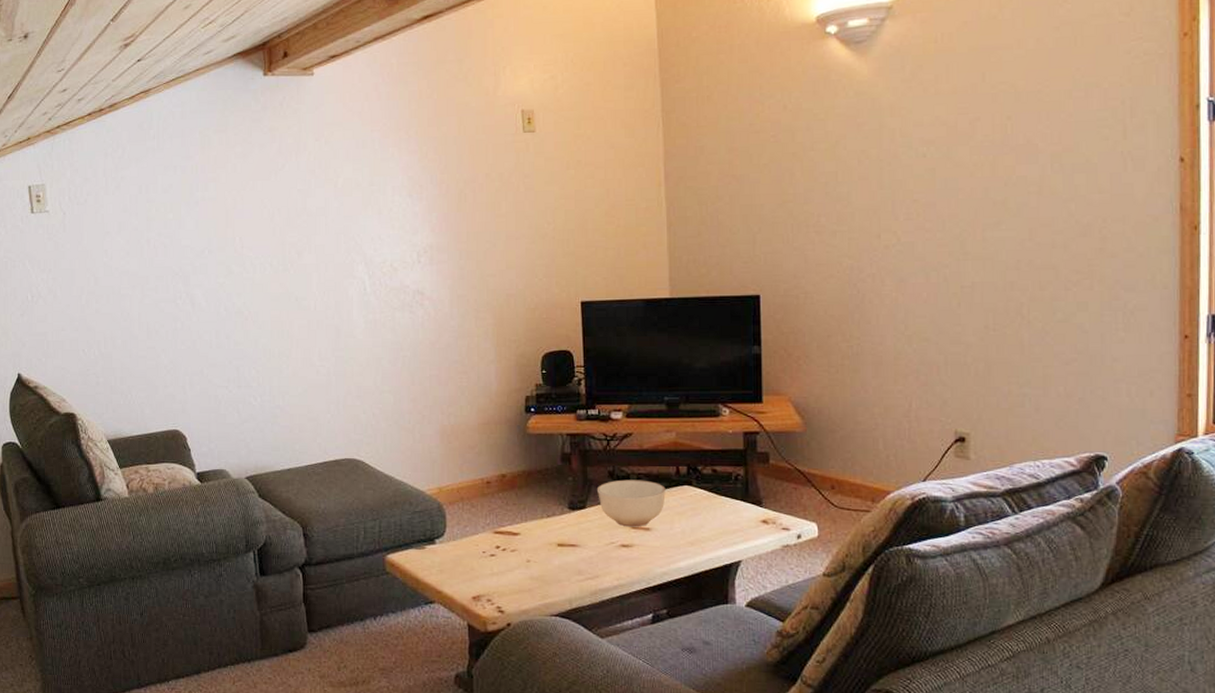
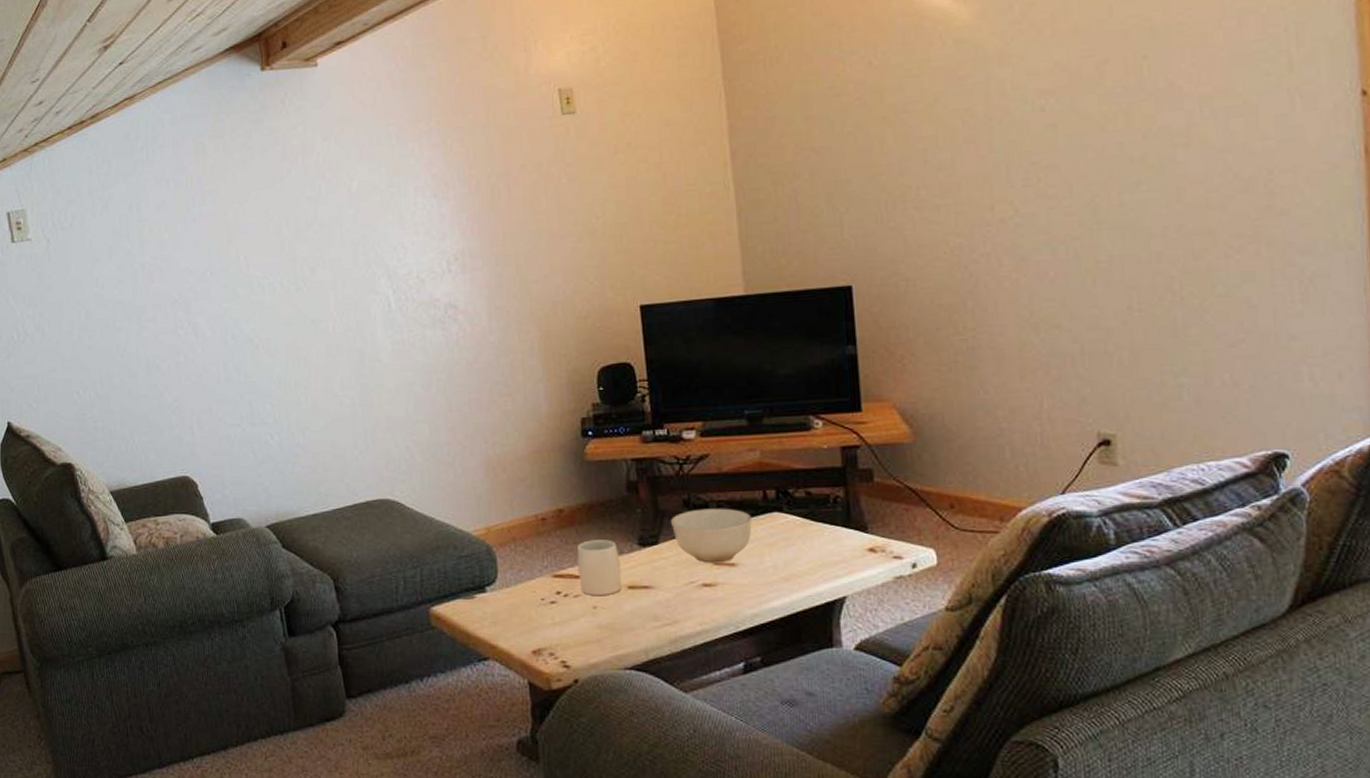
mug: none [515,502,553,552] -> present [576,540,622,596]

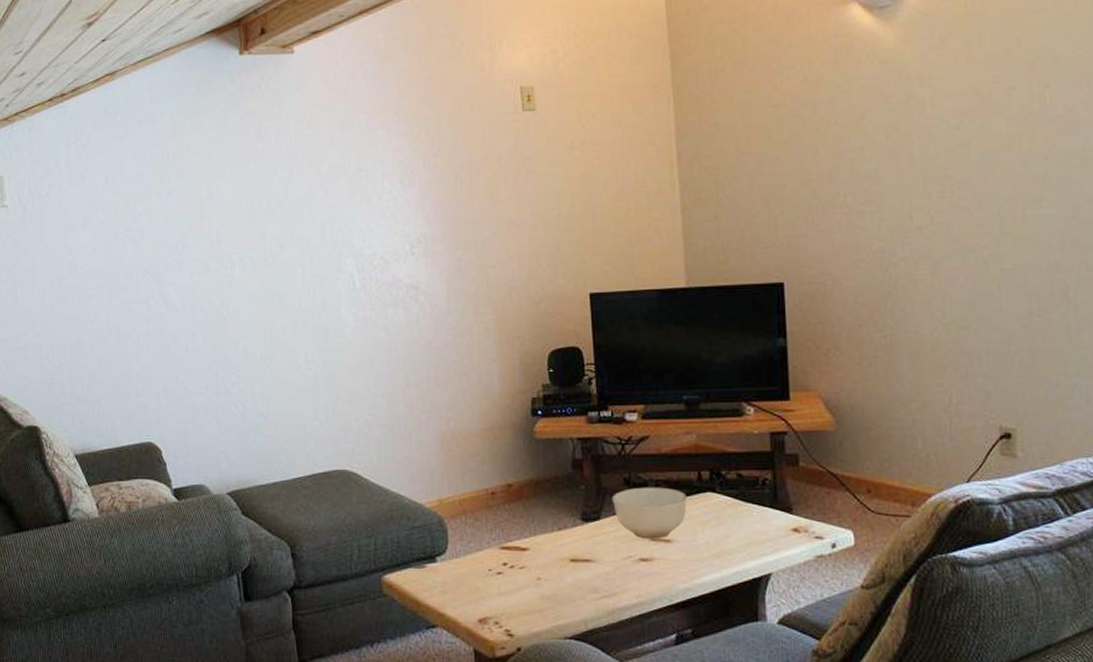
mug: present [576,540,622,596] -> none [523,514,565,568]

